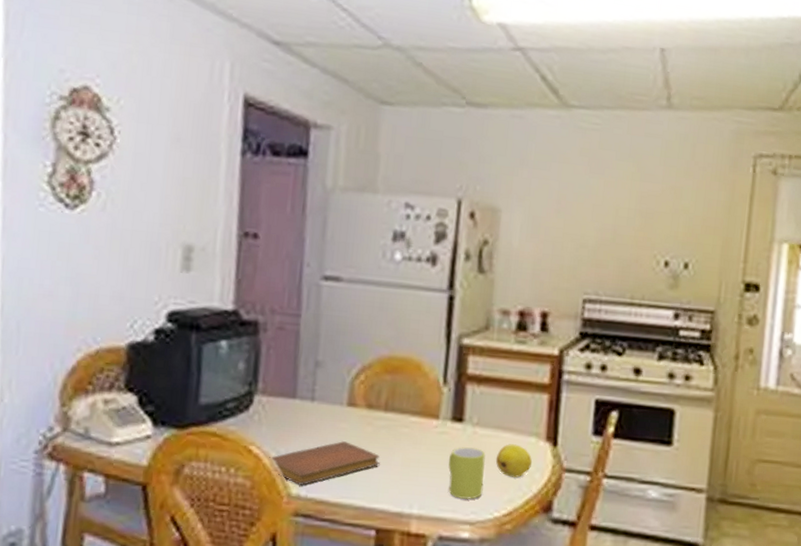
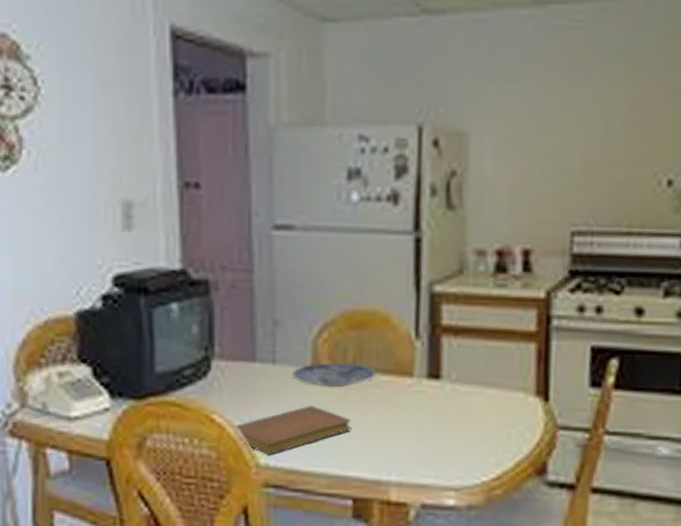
plate: none [328,402,406,426] -> present [291,363,376,388]
mug: present [448,447,486,499] -> none [426,406,469,463]
fruit: present [495,444,533,478] -> none [479,401,522,438]

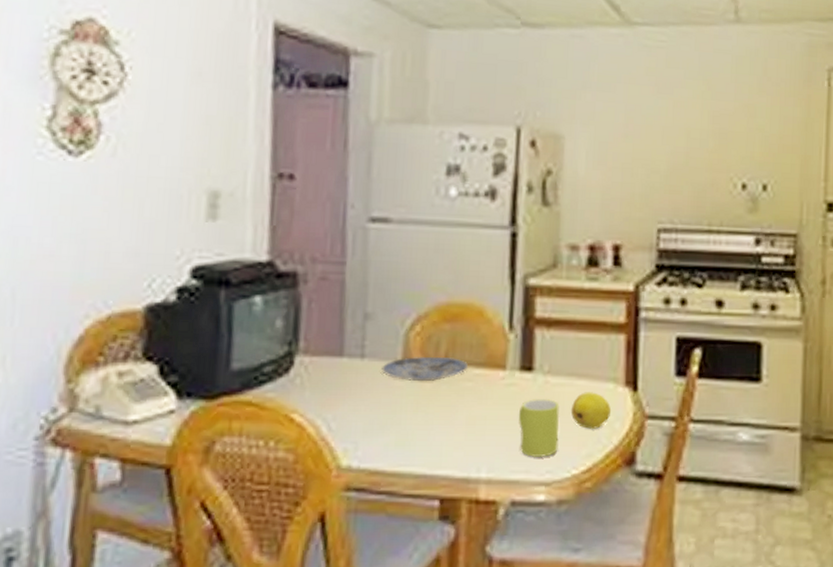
notebook: present [233,406,352,454] -> none [314,402,442,455]
mug: none [426,406,469,463] -> present [518,399,560,457]
fruit: none [479,401,522,438] -> present [570,392,612,429]

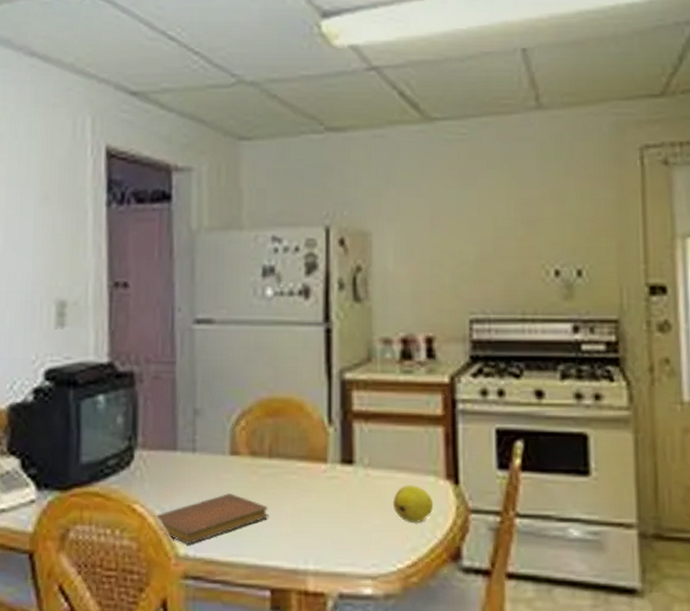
notebook: none [314,402,442,455] -> present [154,493,269,544]
plate: present [380,357,469,382] -> none [210,451,292,475]
mug: present [518,399,560,457] -> none [341,492,382,550]

